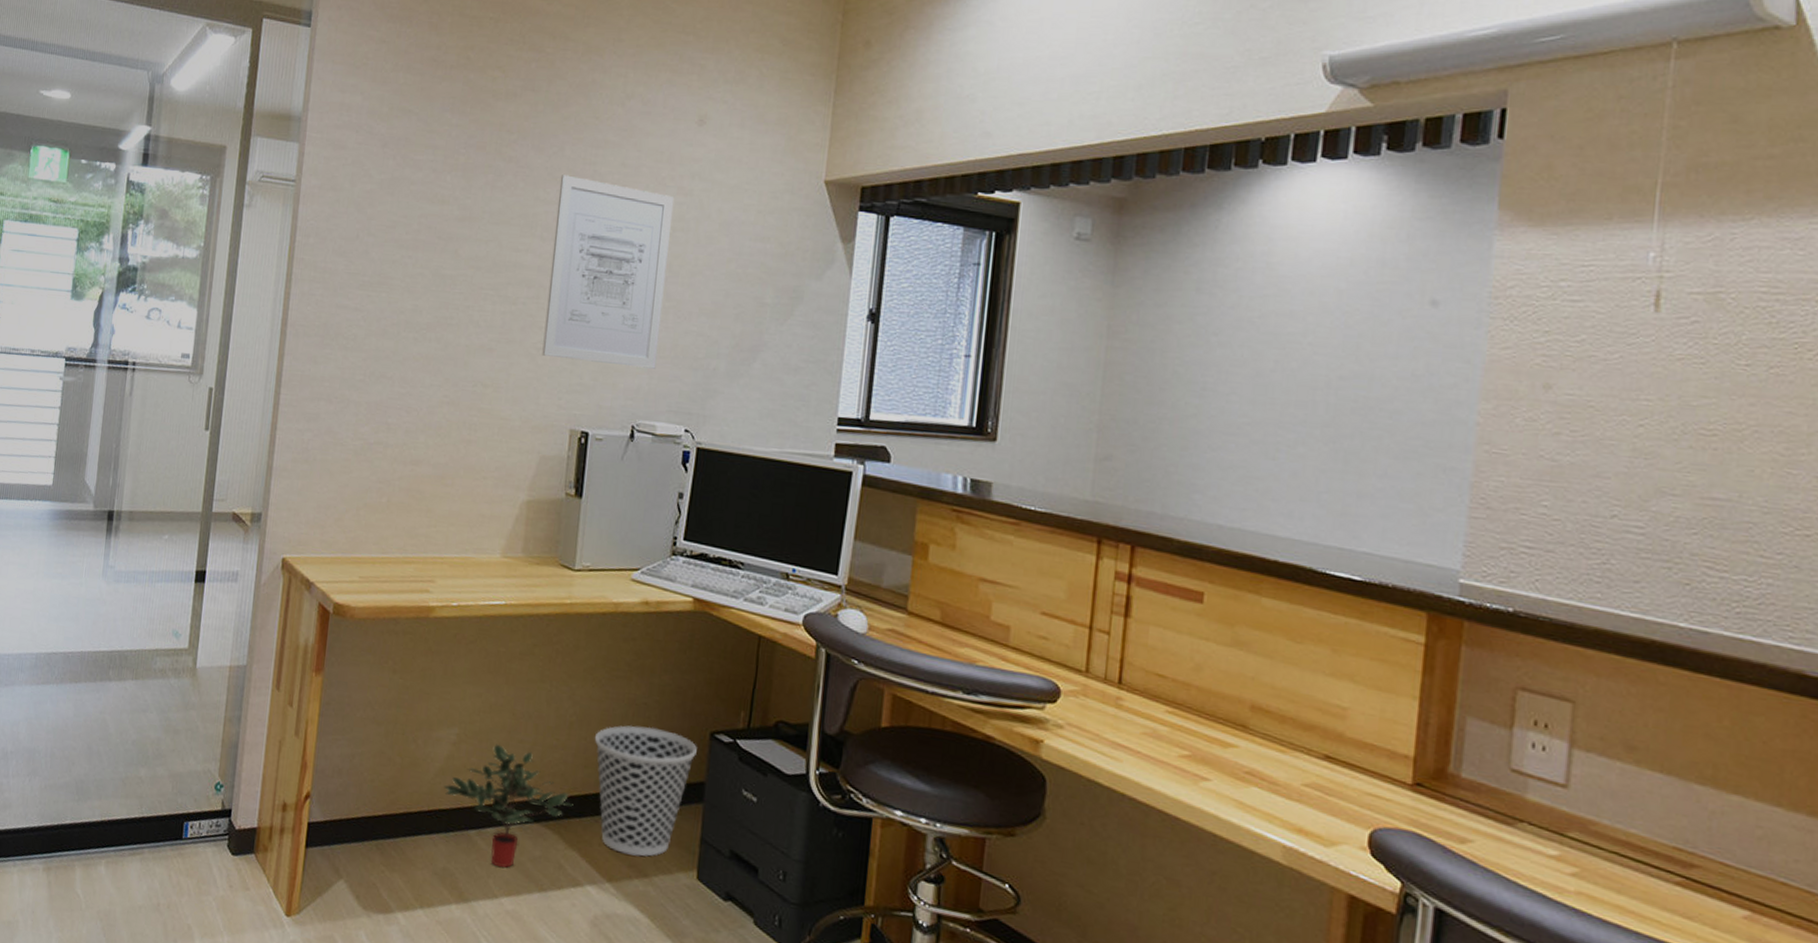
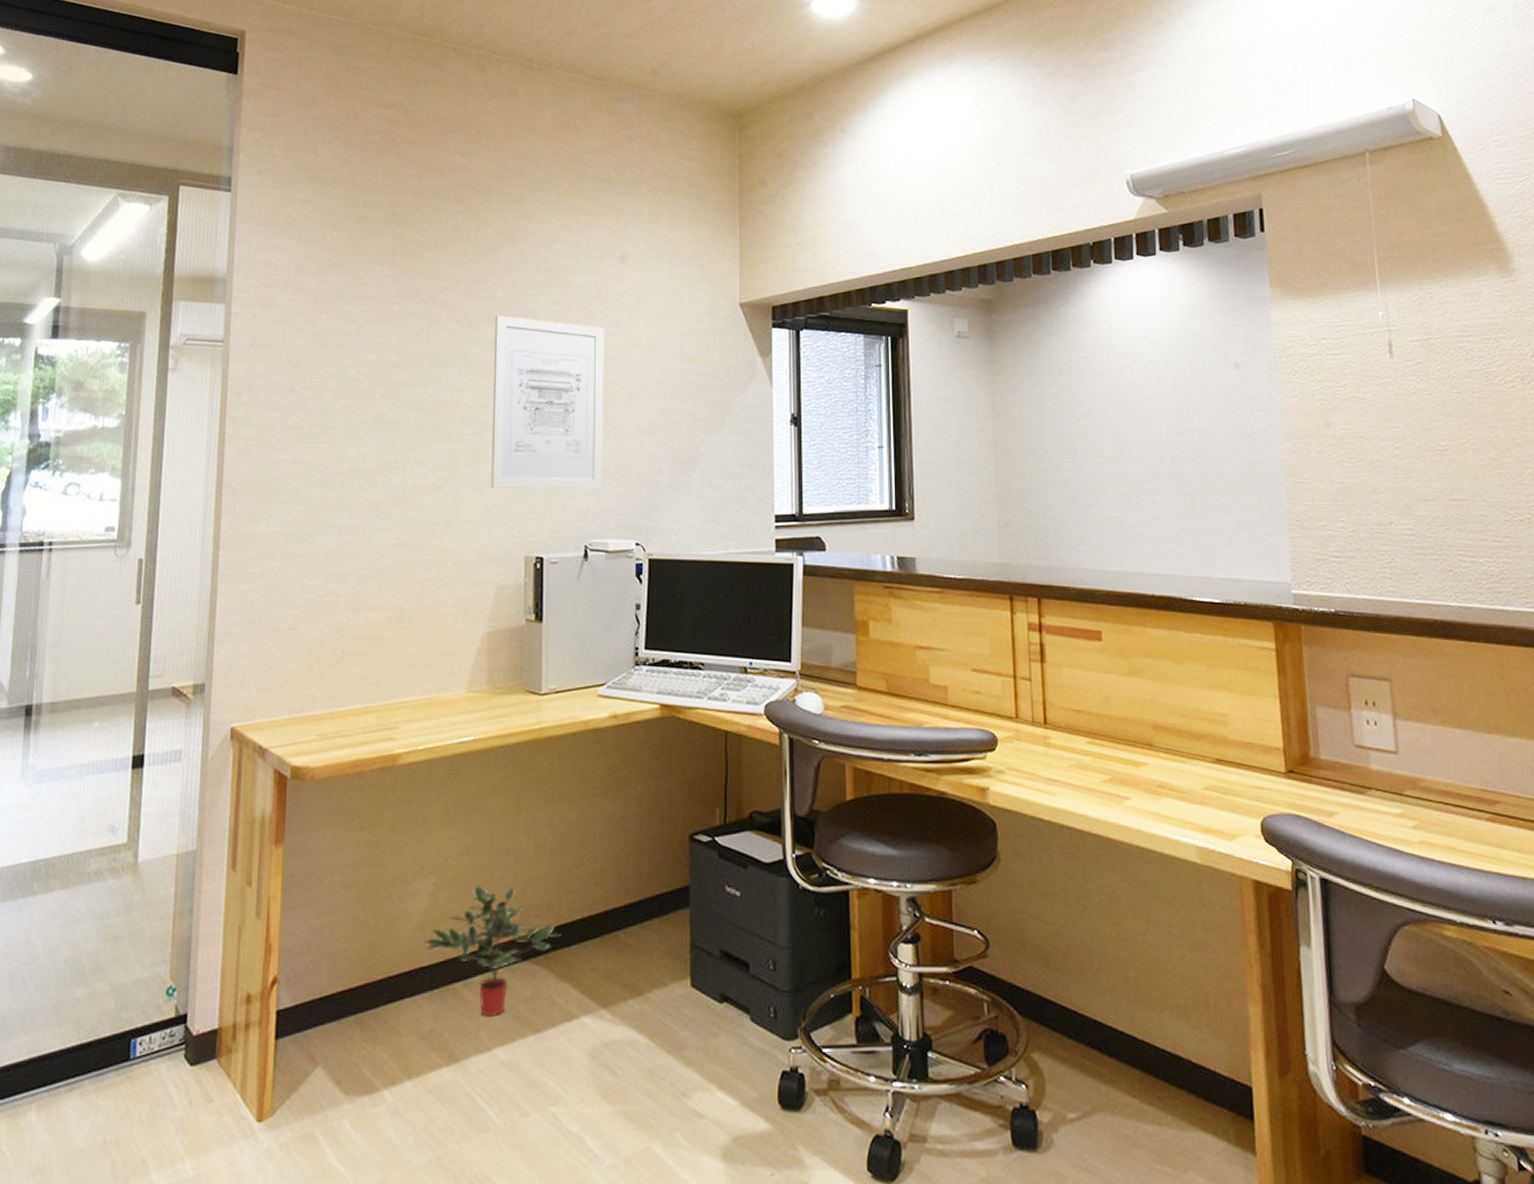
wastebasket: present [594,725,697,857] -> none [576,839,678,975]

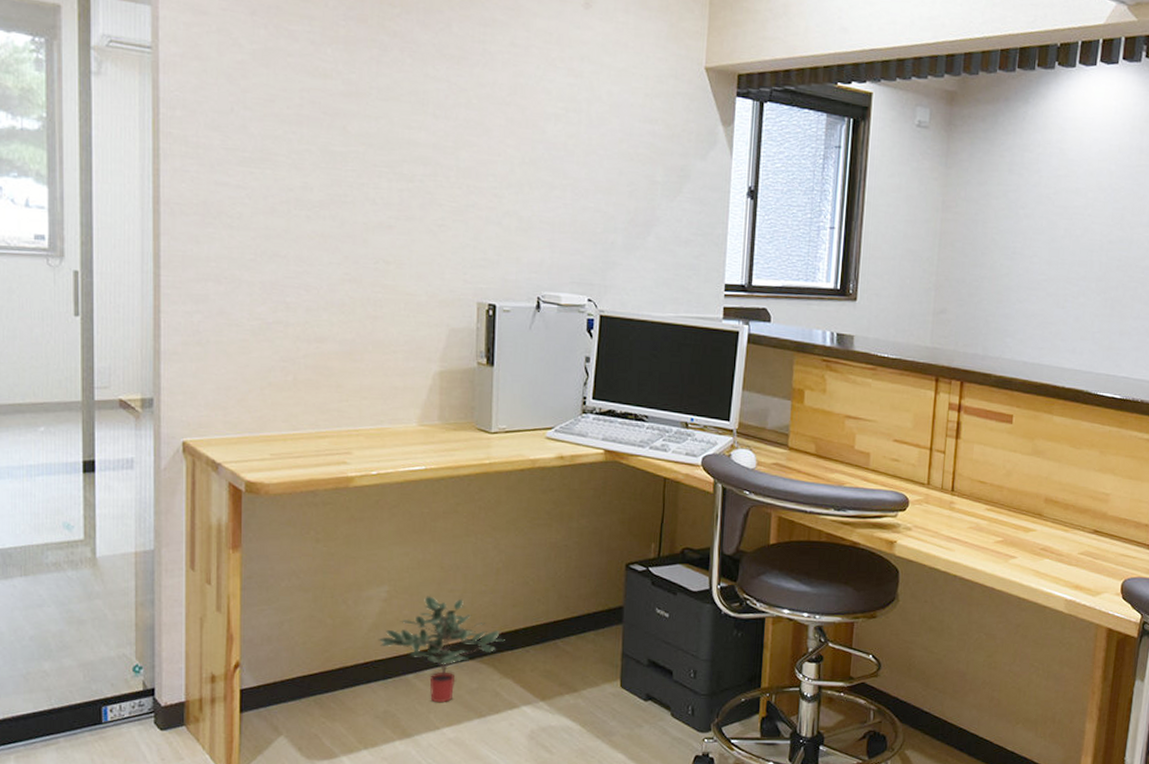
wall art: present [491,315,605,490] -> none [444,52,566,244]

